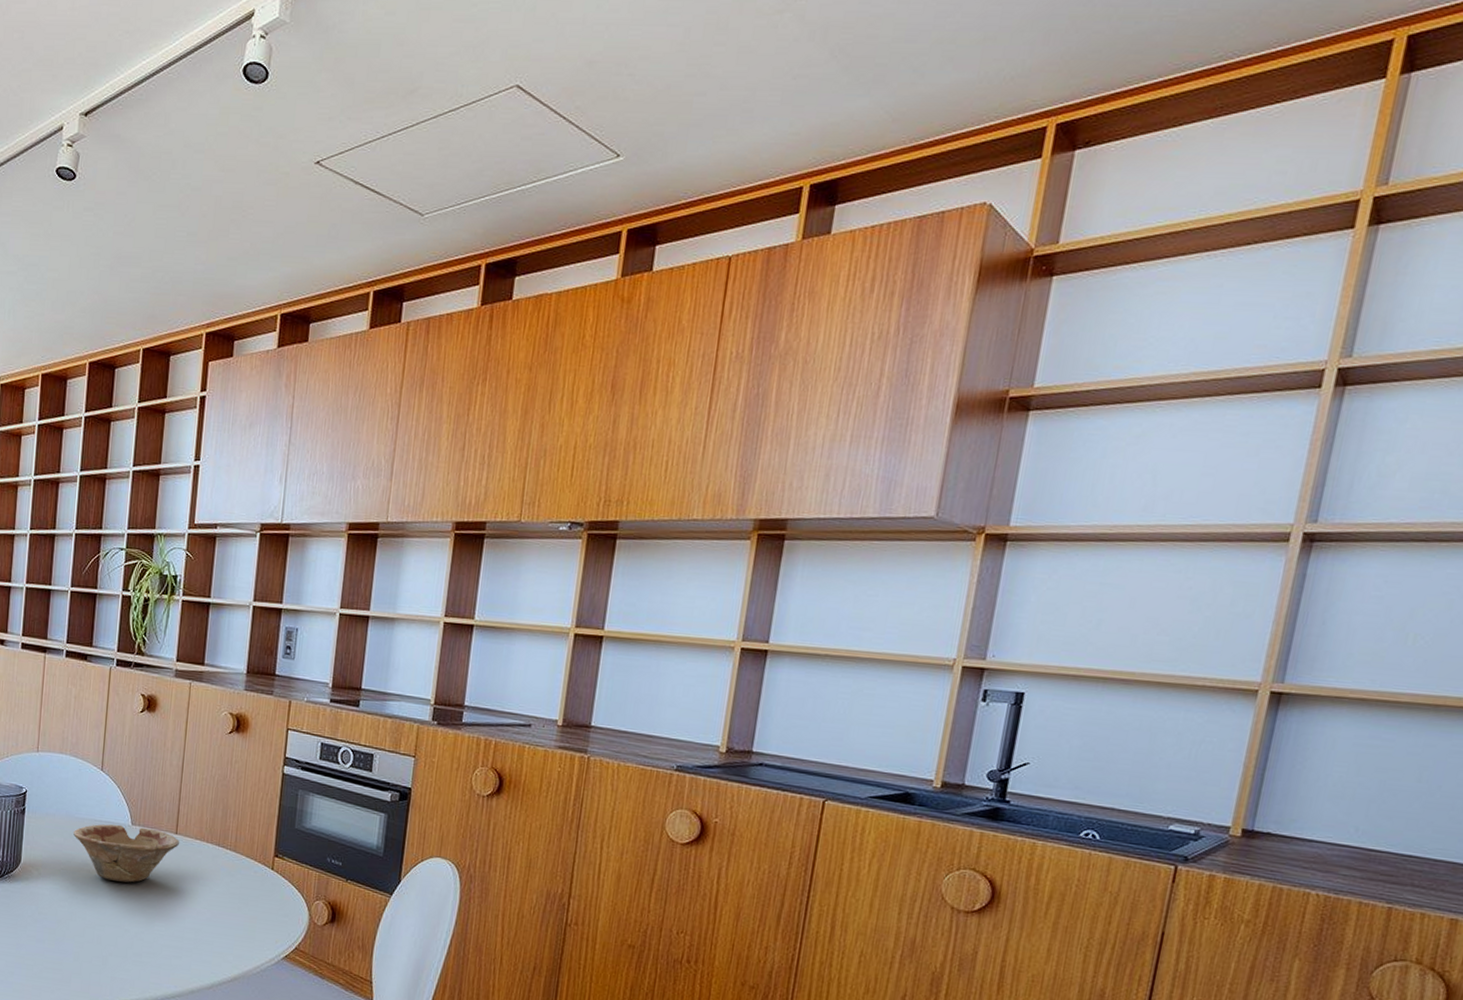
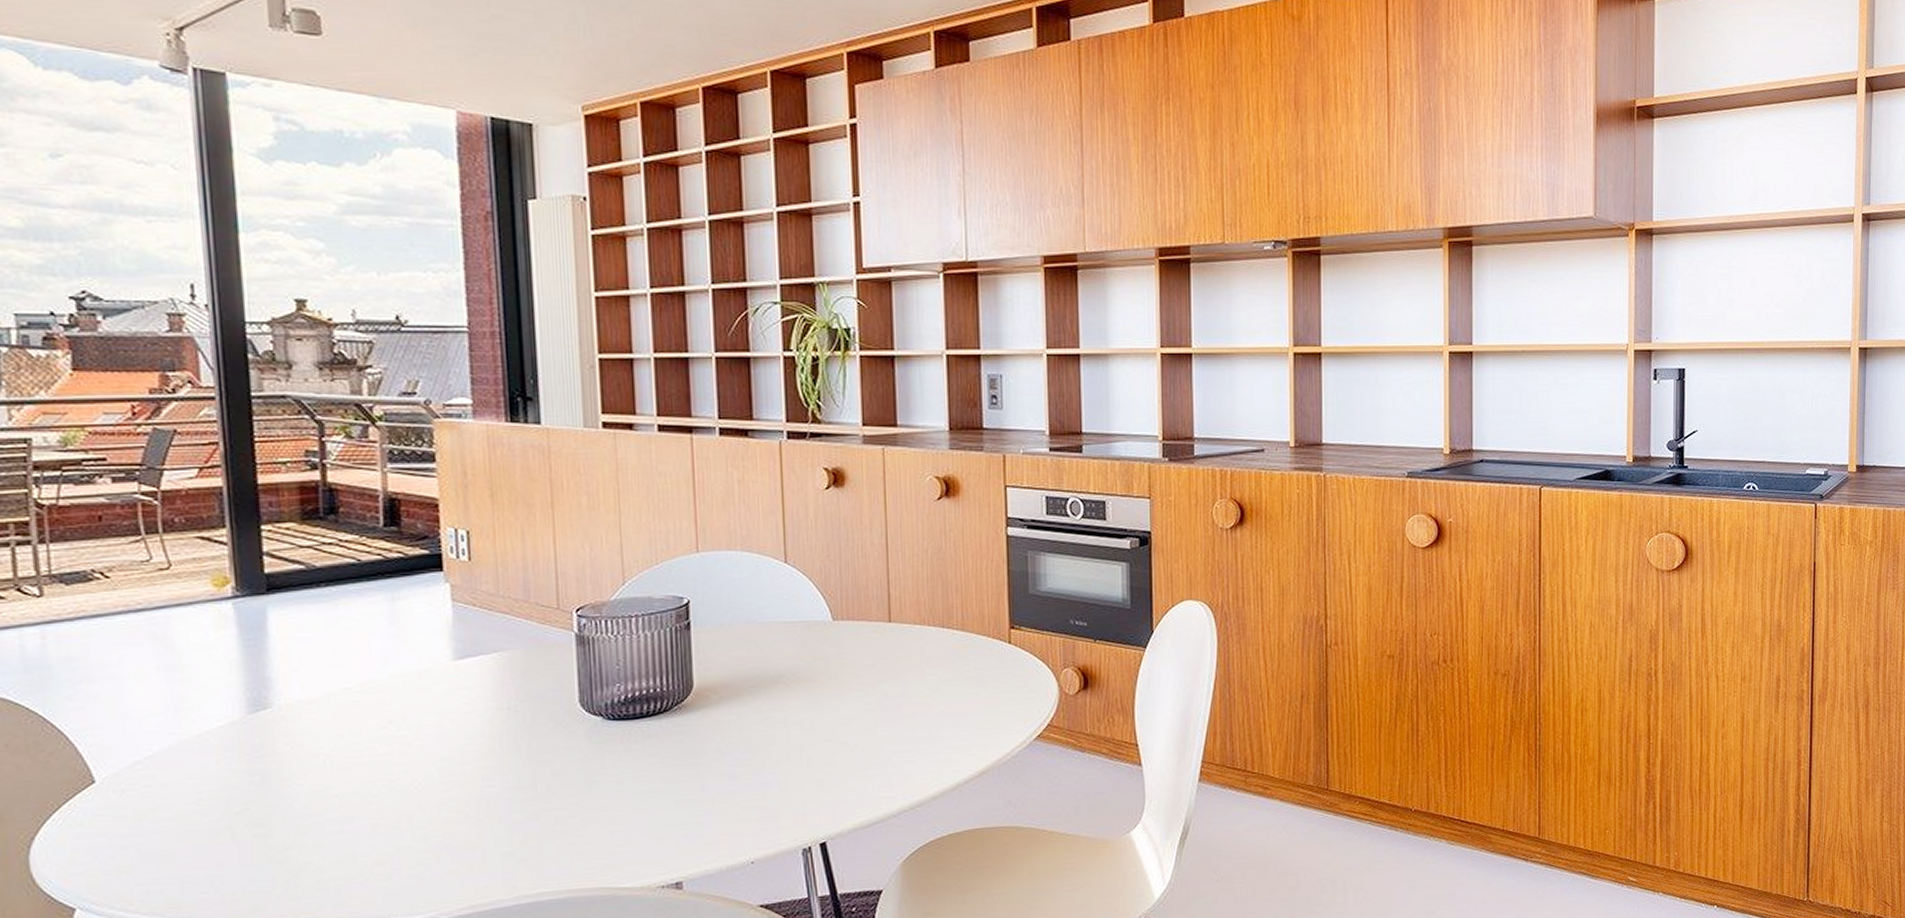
dish: present [72,824,180,883] -> none [757,621,896,689]

